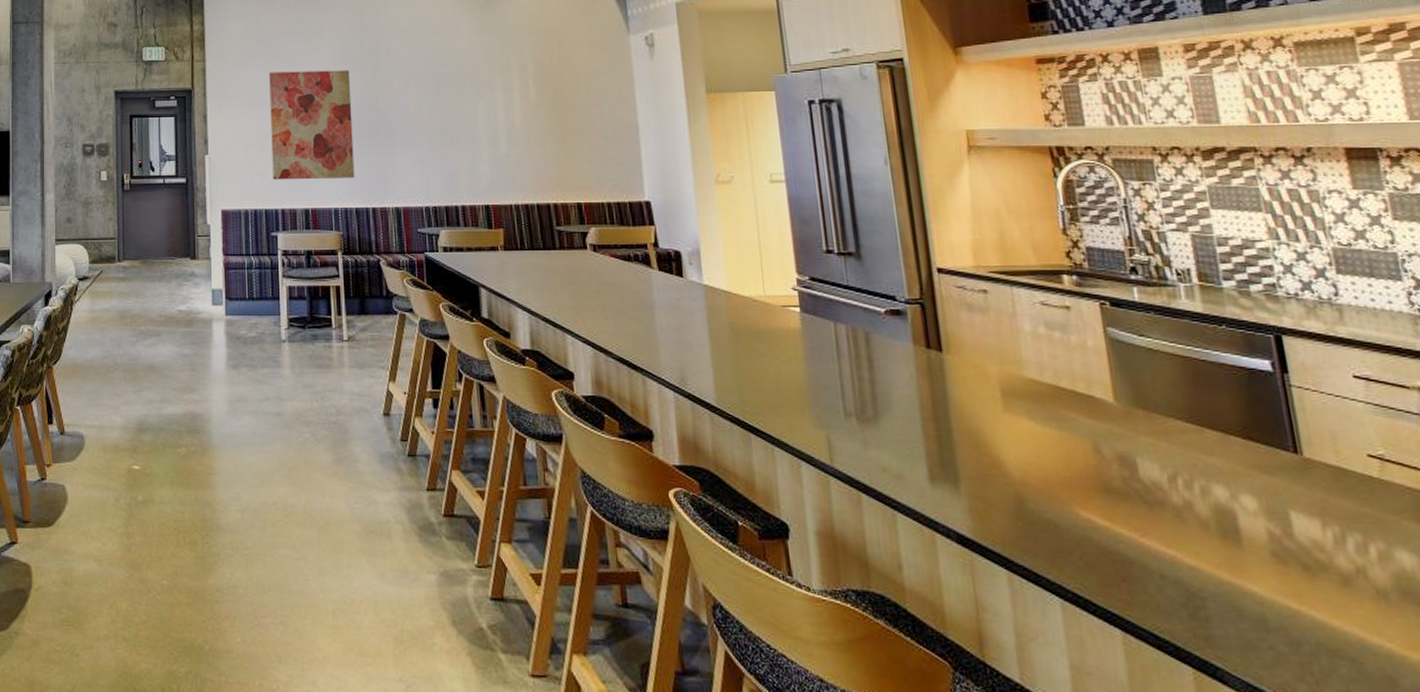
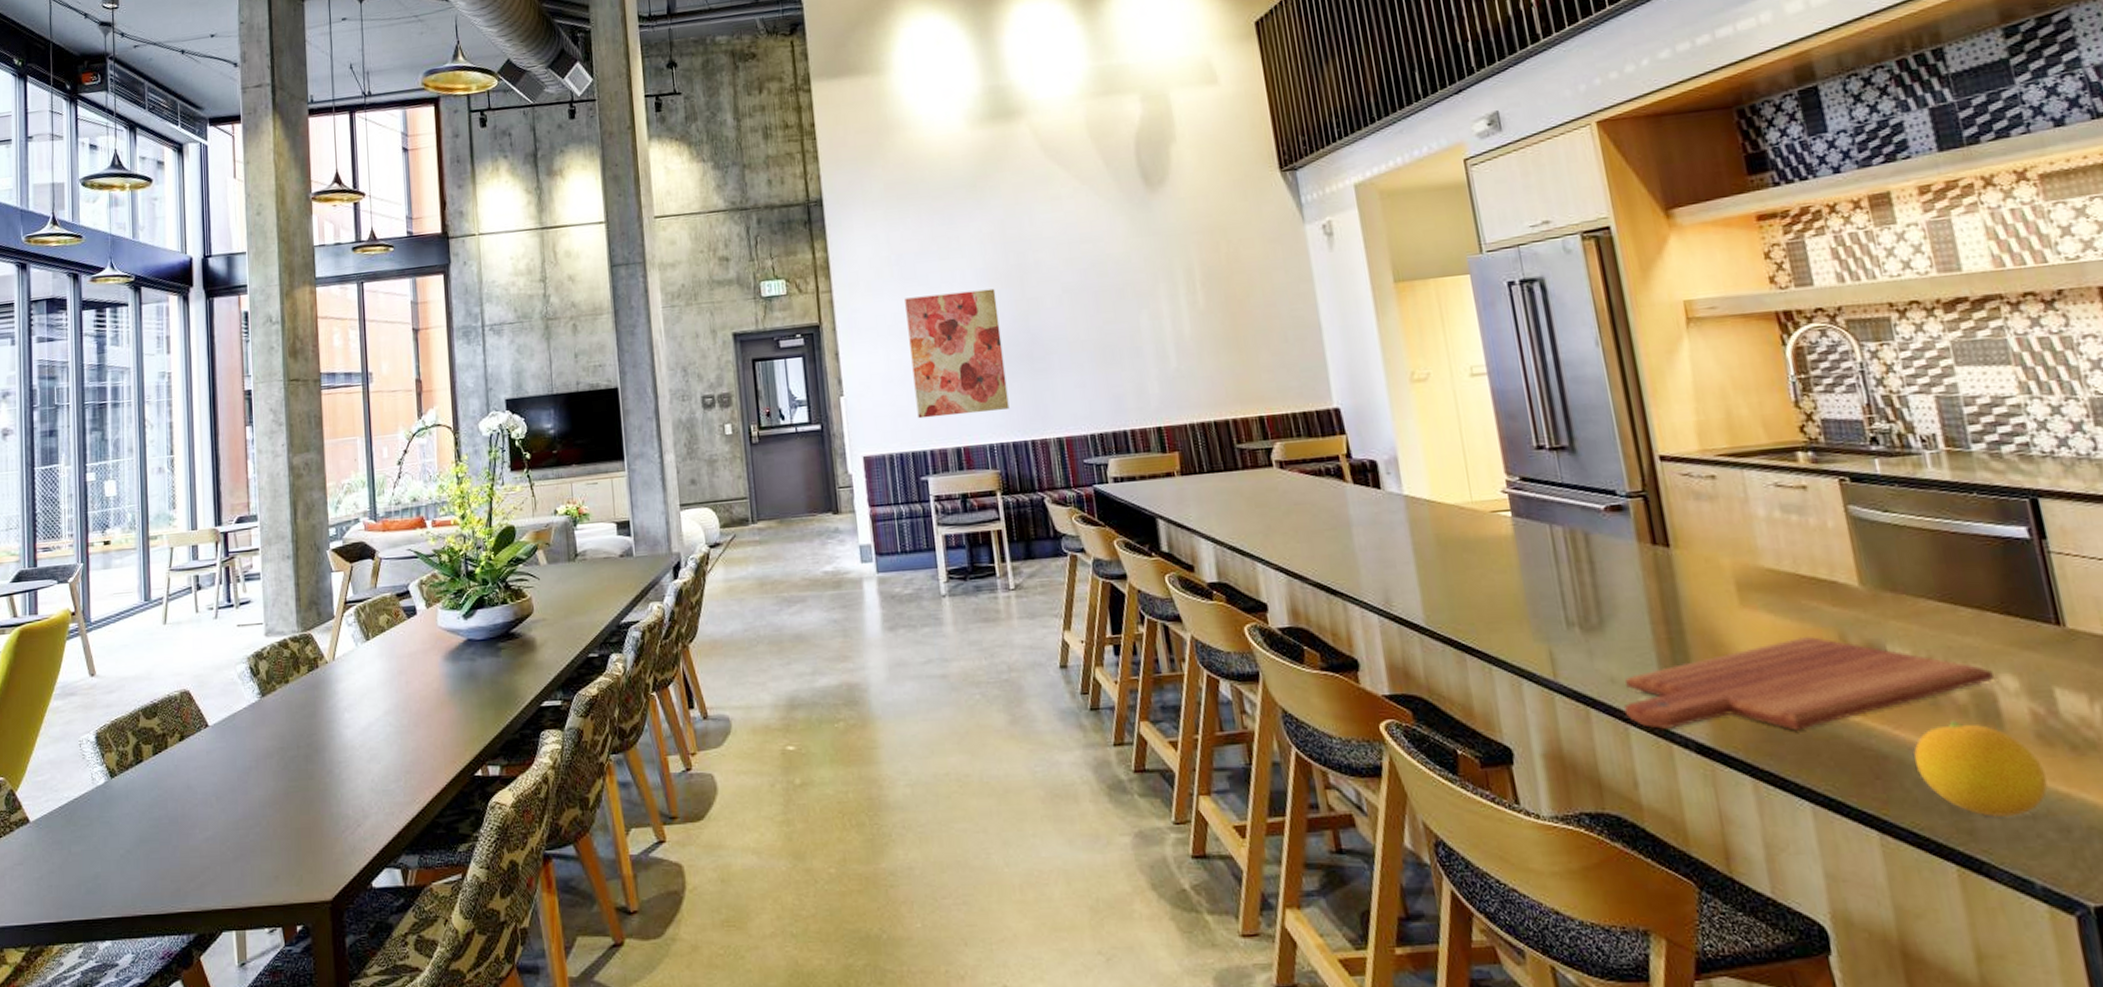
cutting board: none [892,443,1234,530] -> present [1623,636,1994,731]
fruit: none [1157,534,1281,628] -> present [1914,721,2048,818]

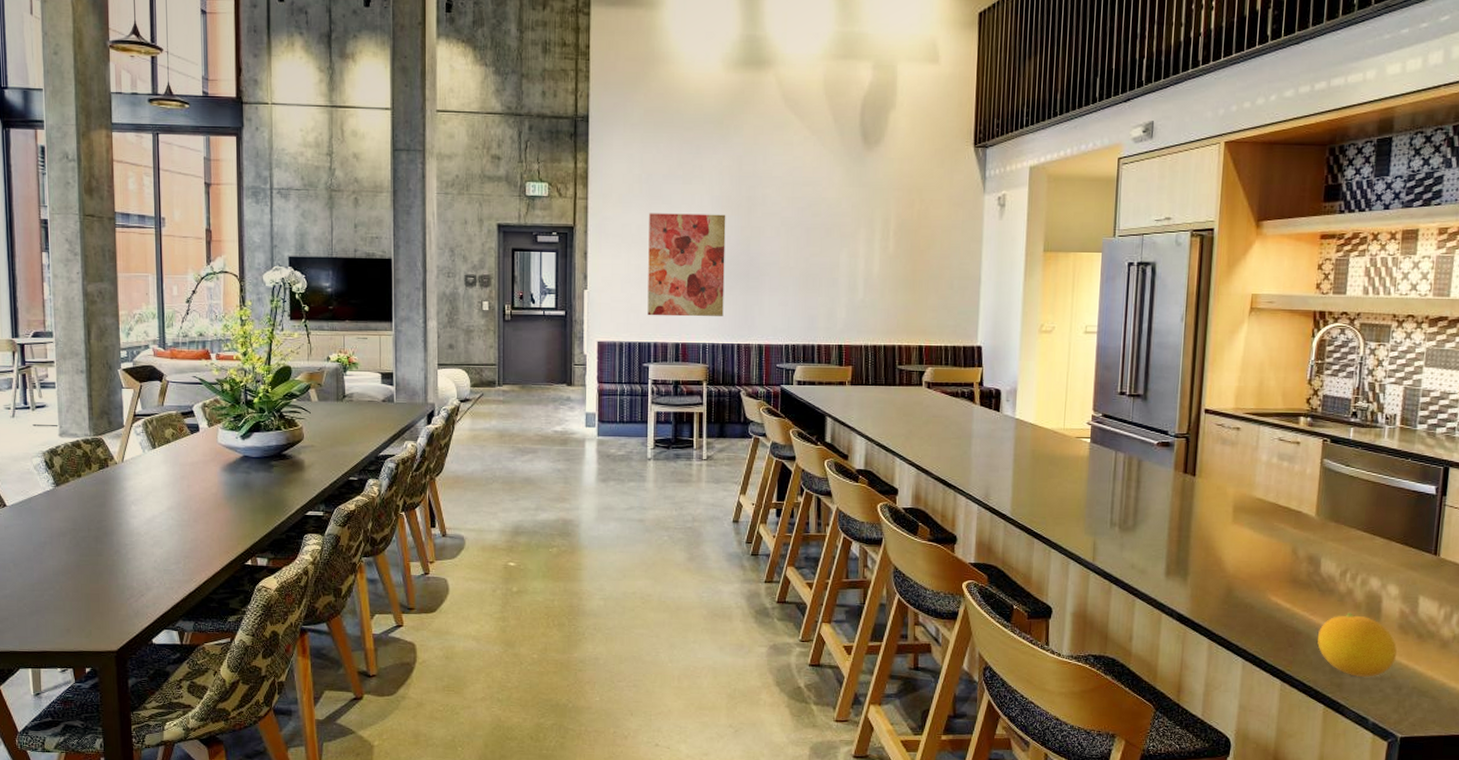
cutting board: present [1623,636,1994,731] -> none [1135,547,1384,611]

